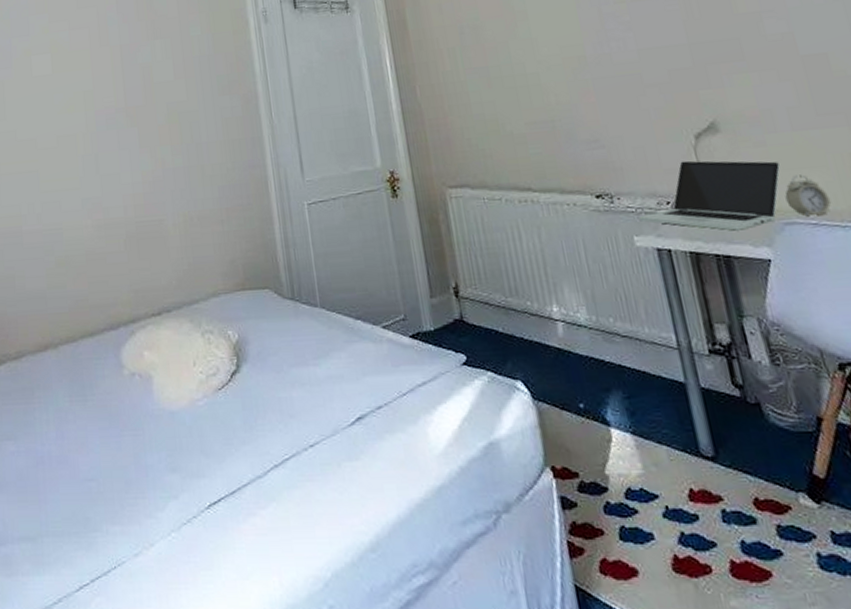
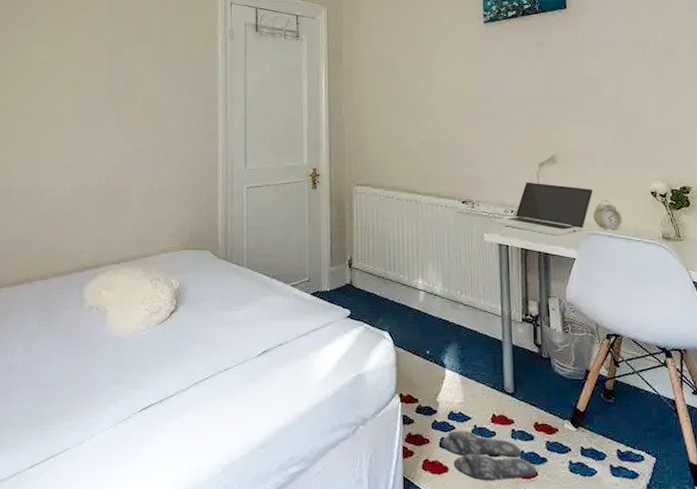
slippers: none [622,515,771,586] -> present [442,430,537,480]

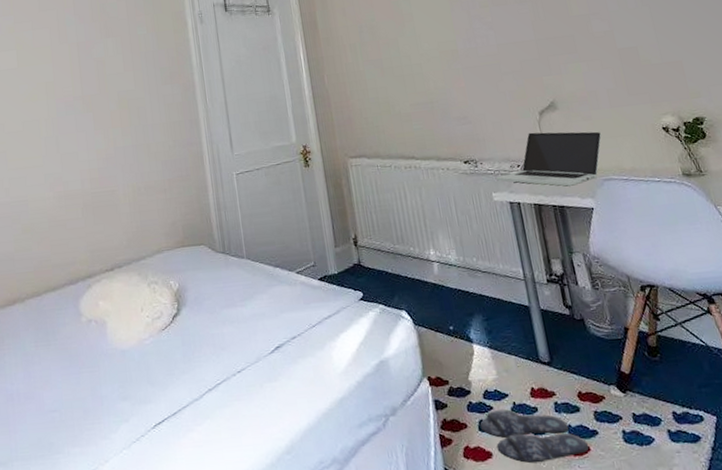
alarm clock: present [593,200,622,229] -> none [605,141,637,173]

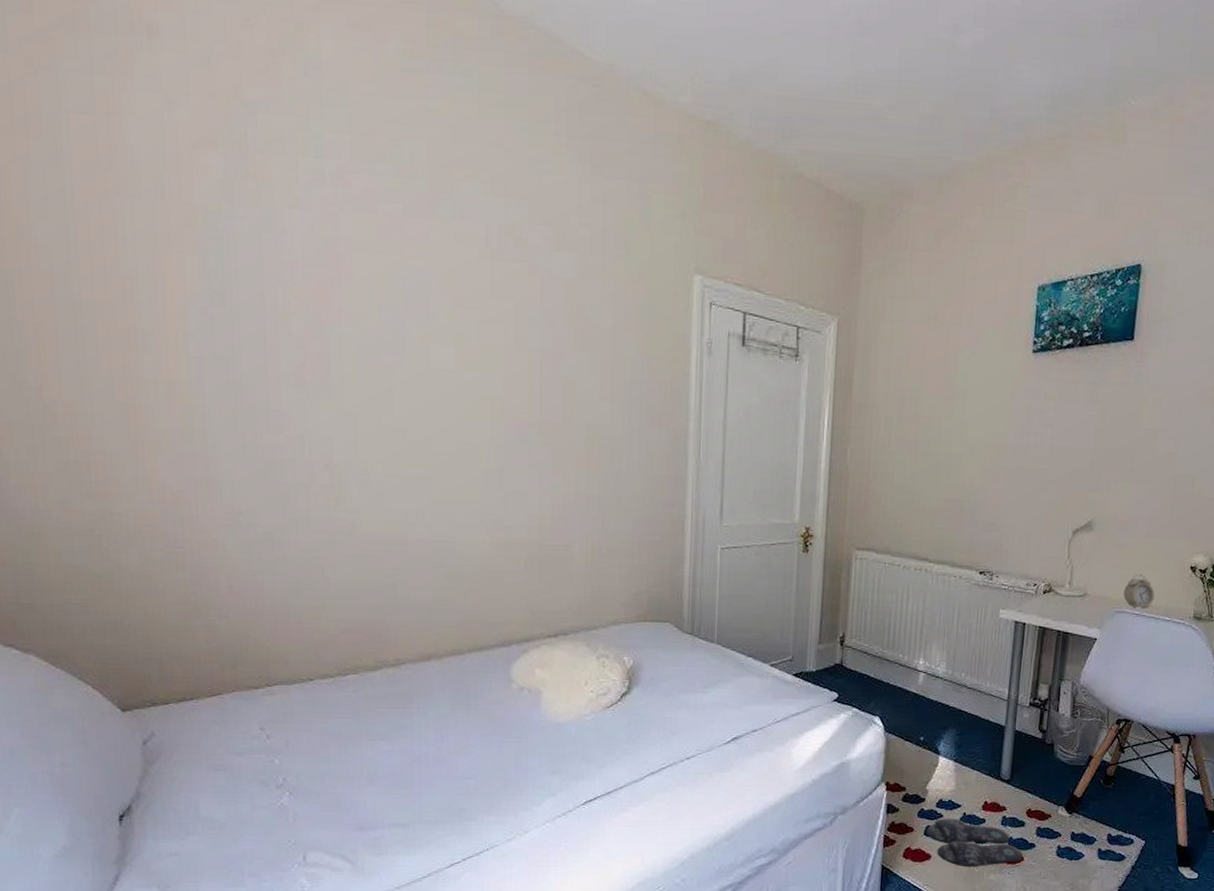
laptop: present [496,131,602,187] -> none [1008,551,1129,613]
alarm clock: none [605,141,637,173] -> present [1123,574,1155,607]

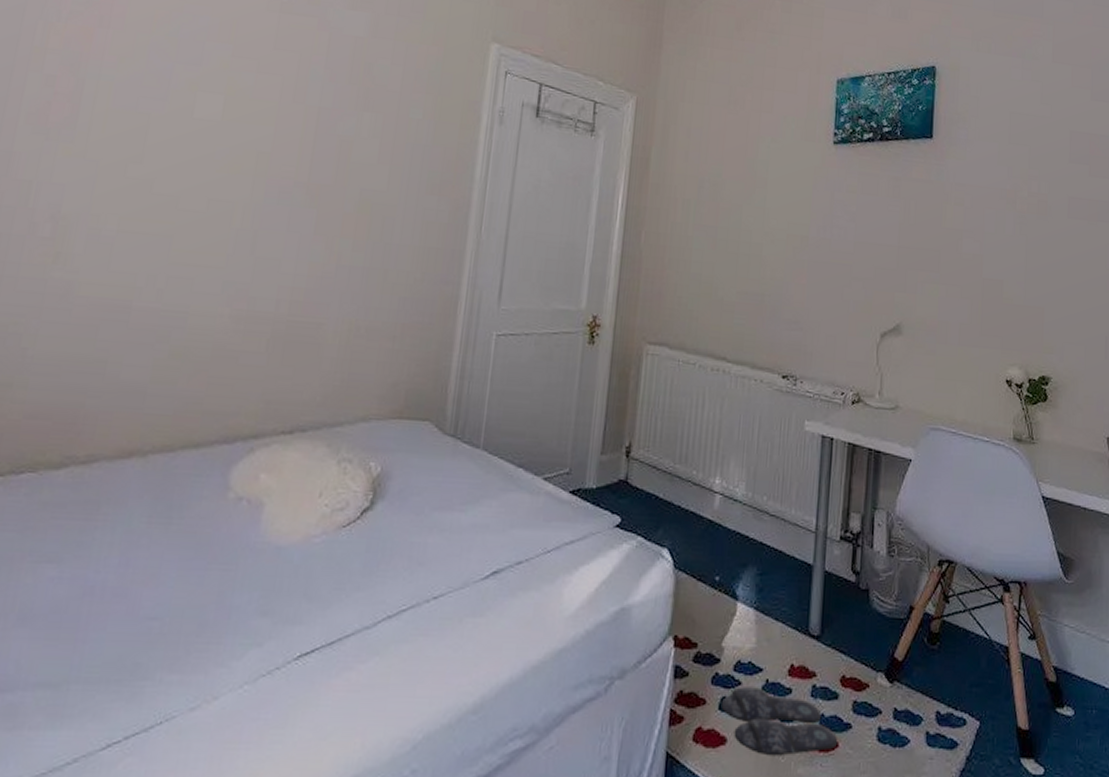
alarm clock: present [1123,574,1155,607] -> none [937,386,970,425]

